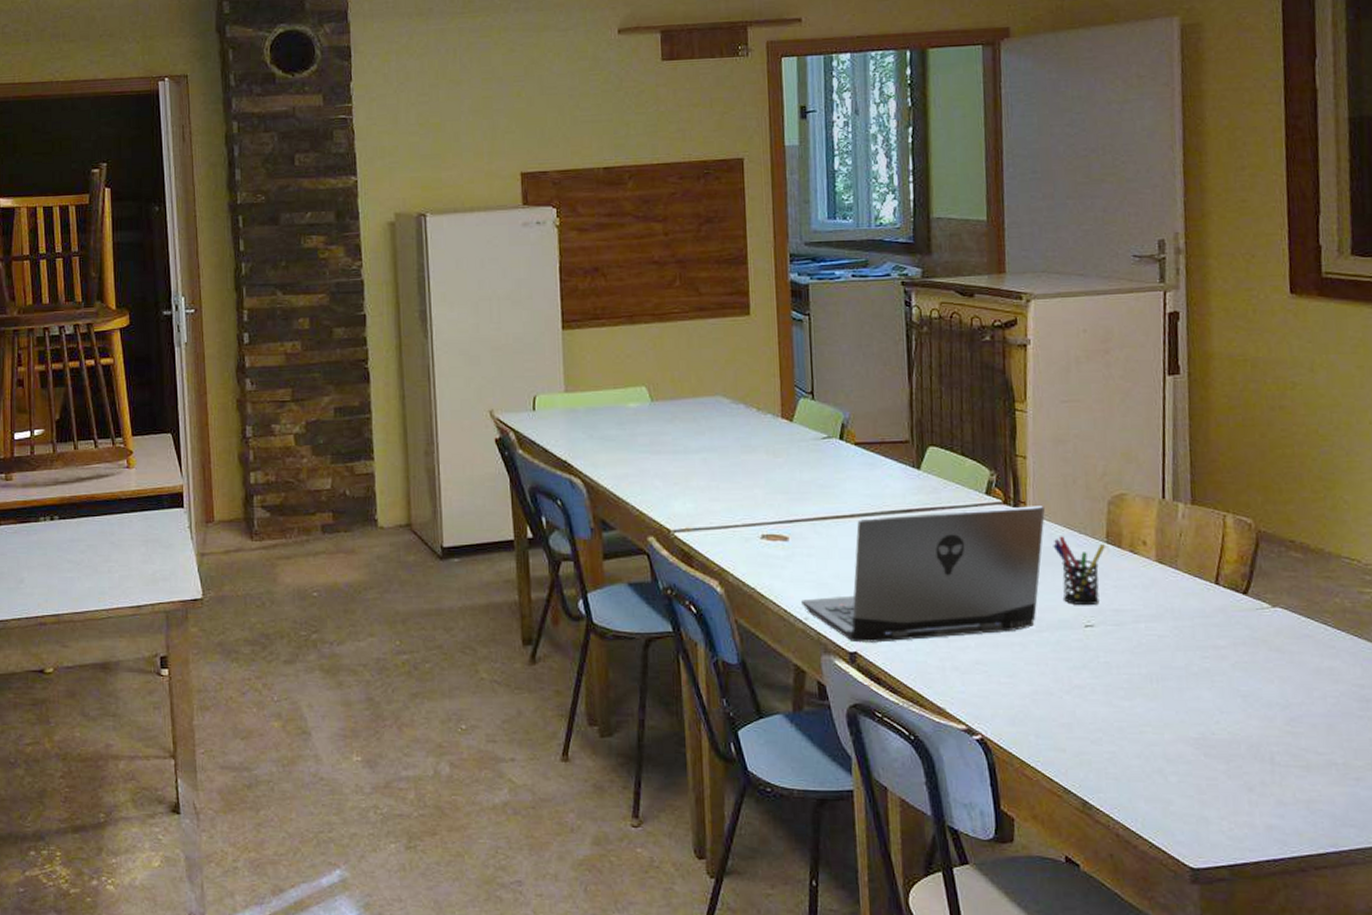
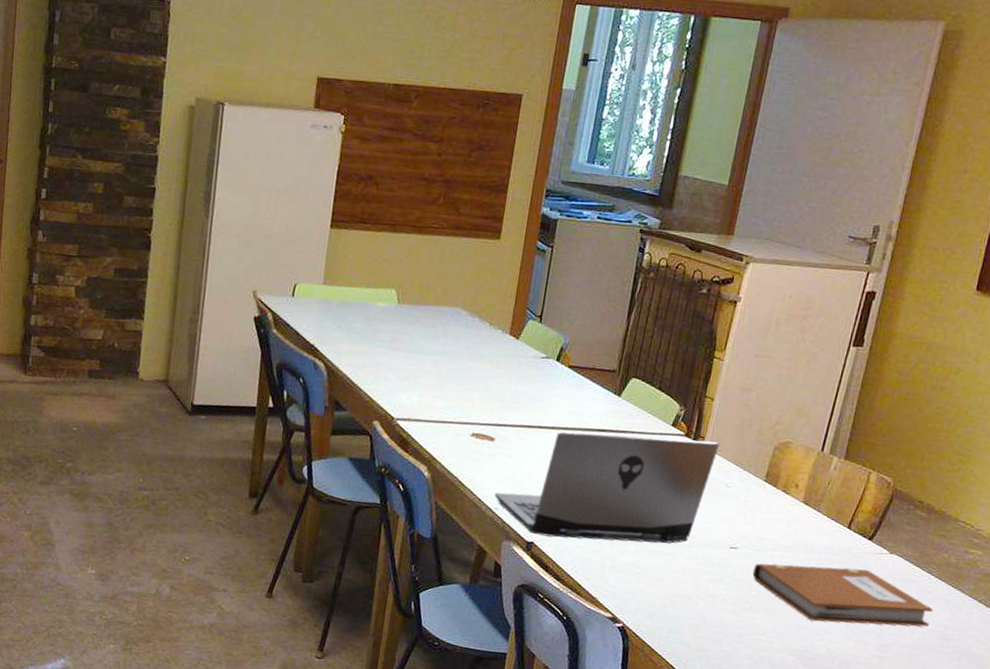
pen holder: present [1053,536,1105,606] -> none [717,470,763,532]
notebook: none [1118,629,1341,701] -> present [752,563,934,627]

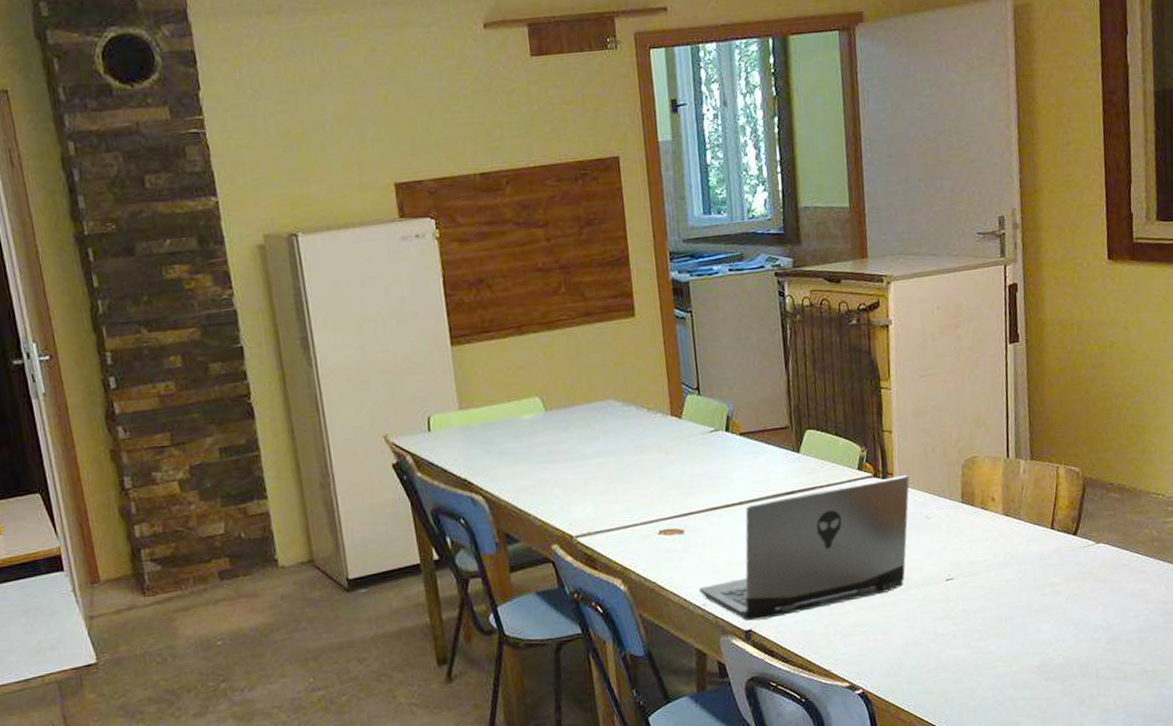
notebook: present [752,563,934,627] -> none [973,565,1150,633]

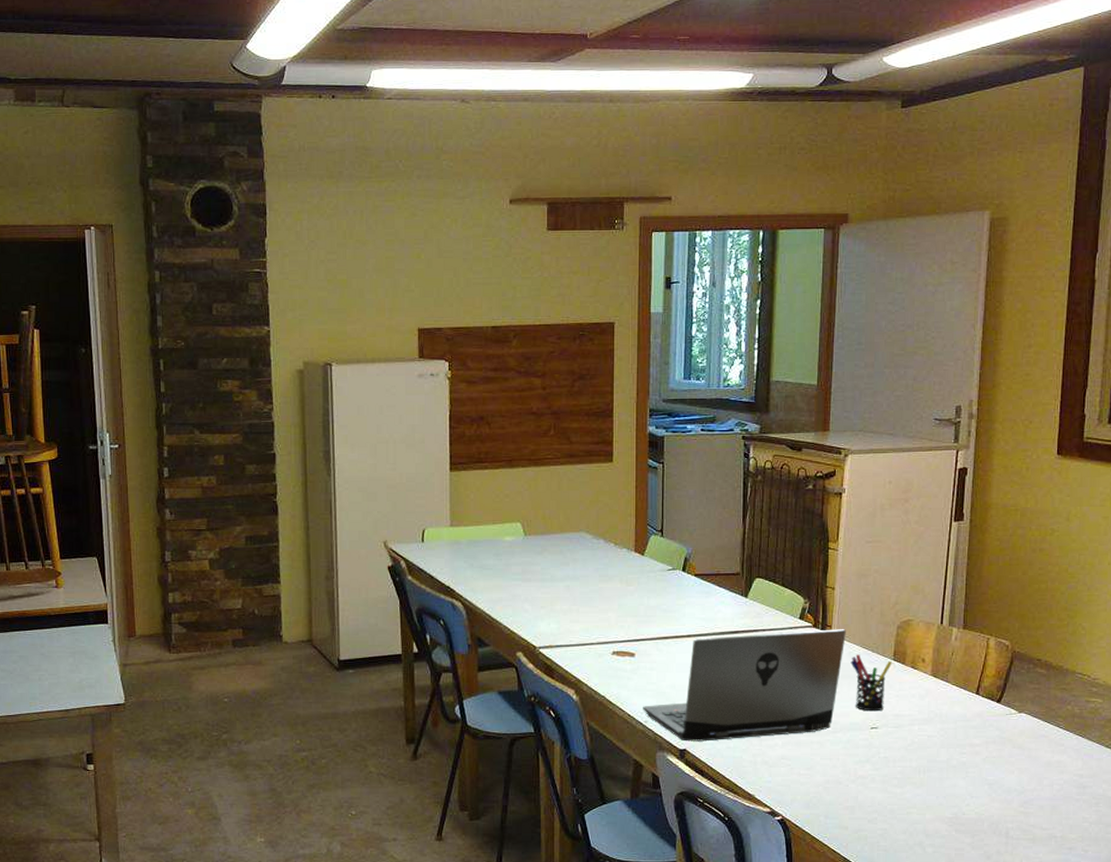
pen holder: none [917,501,961,562] -> present [850,654,892,712]

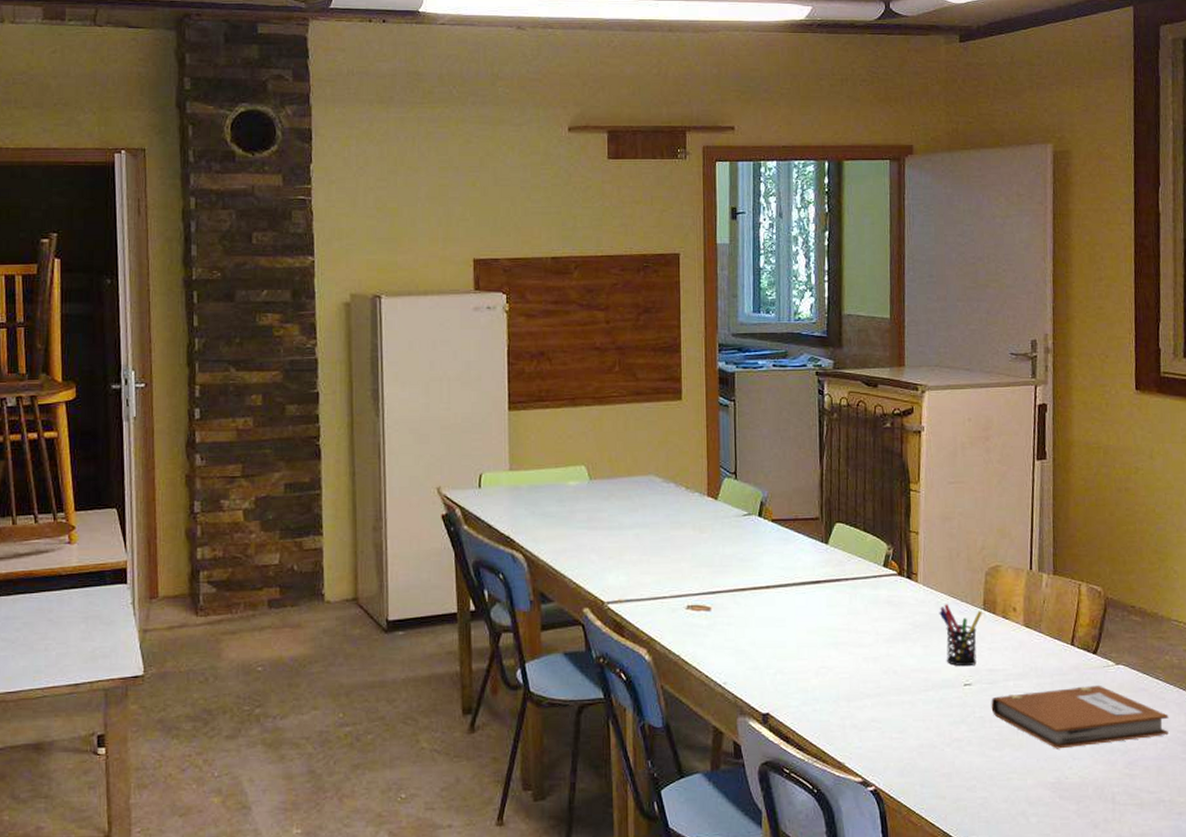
laptop computer: present [643,629,846,742] -> none [721,577,933,705]
notebook: none [895,731,1066,788] -> present [991,685,1169,749]

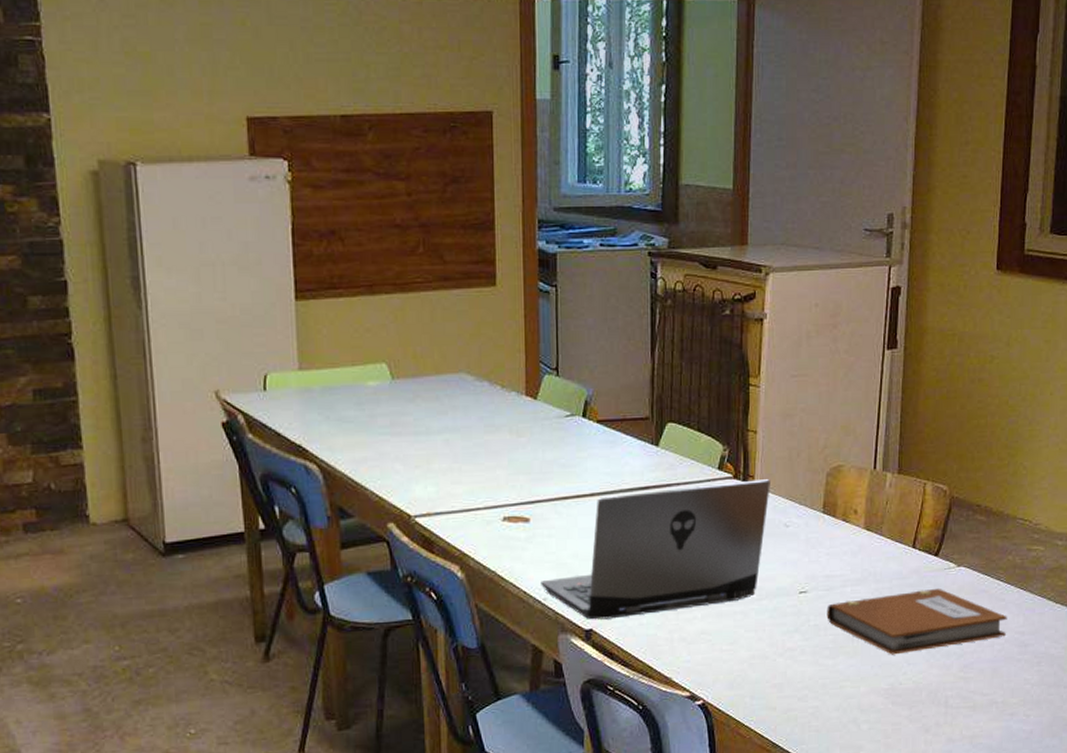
laptop computer: none [721,577,933,705] -> present [541,479,770,620]
pen holder: present [939,604,982,667] -> none [776,508,821,574]

